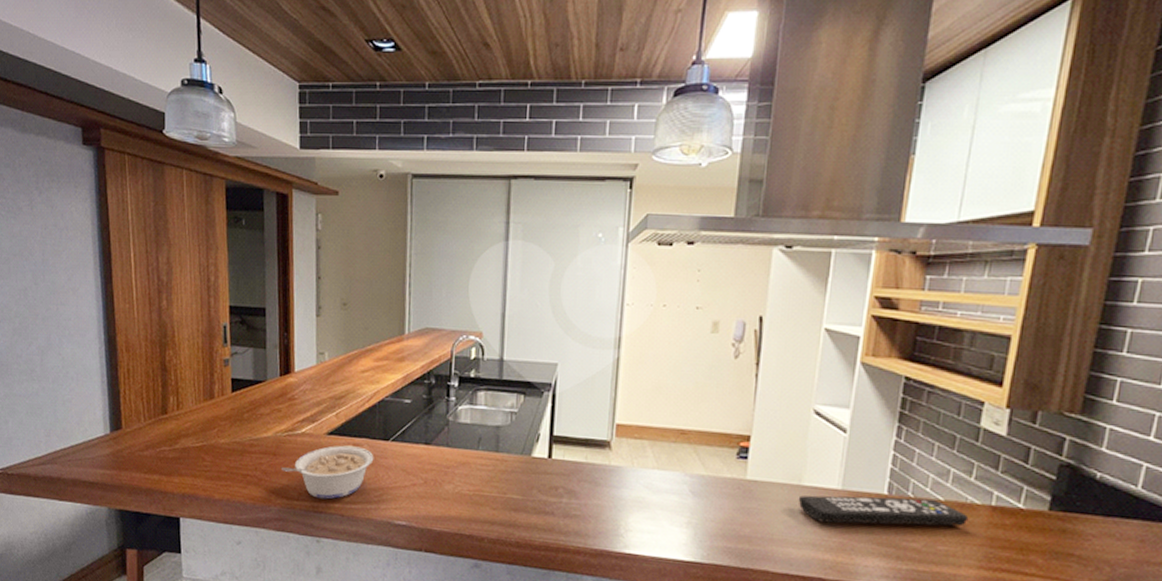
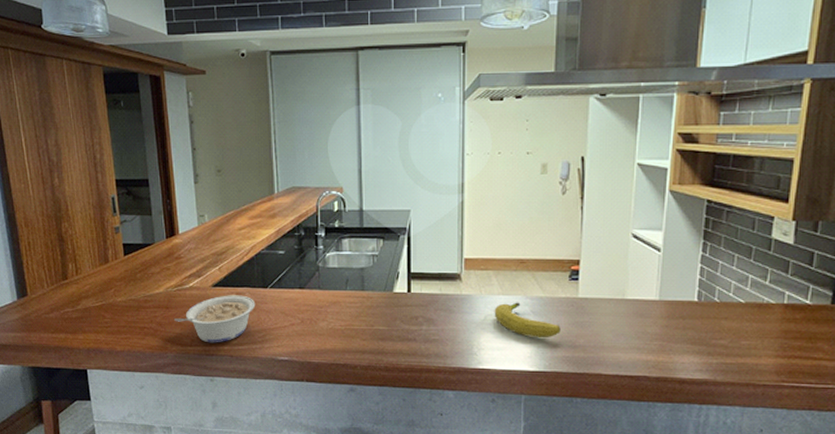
fruit: none [646,479,724,524] -> present [494,302,561,339]
remote control: present [798,495,969,527] -> none [623,302,766,329]

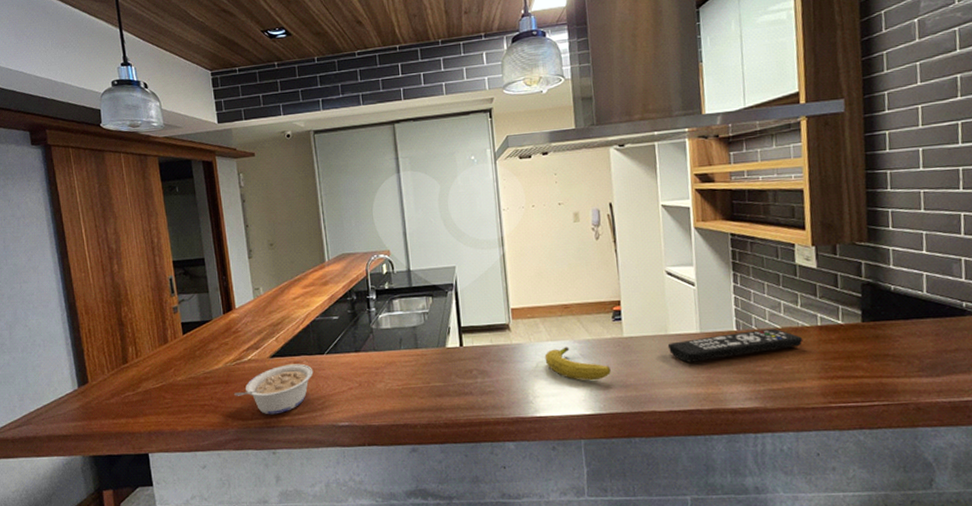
remote control: none [623,302,766,329] -> present [667,329,803,363]

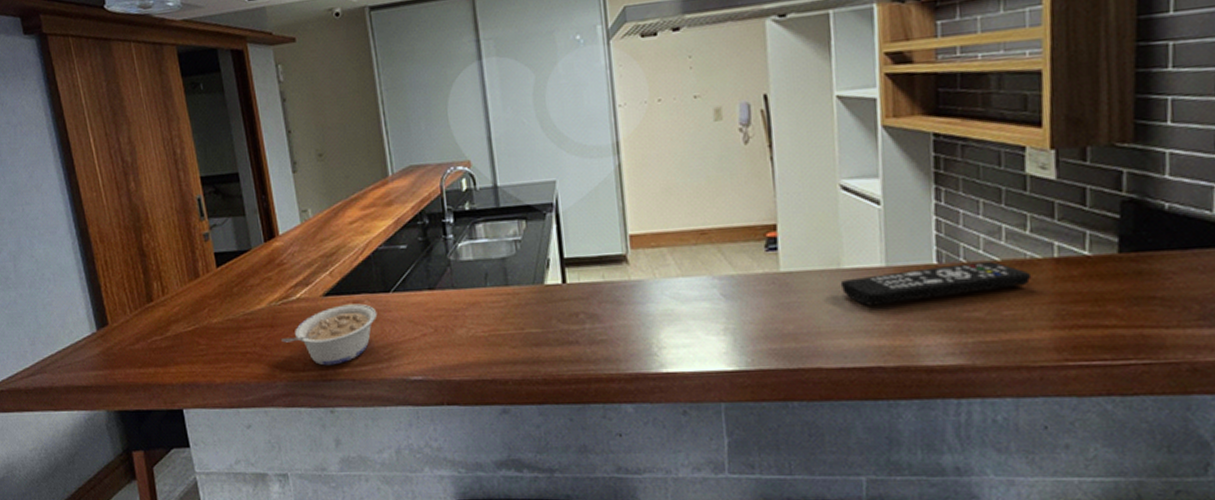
fruit: present [544,347,611,381] -> none [673,284,762,329]

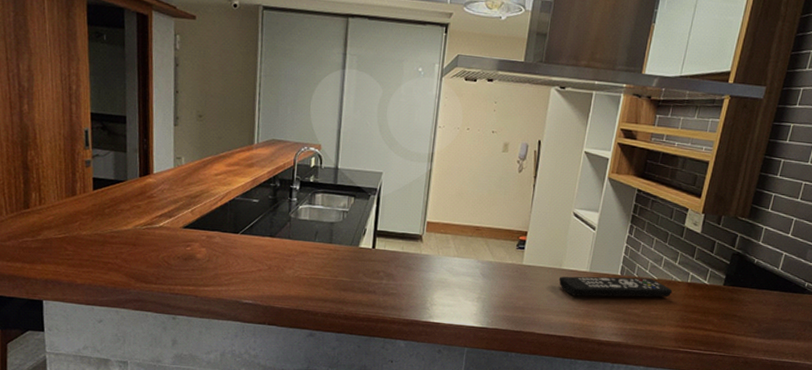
legume: present [280,303,378,366] -> none [140,237,225,283]

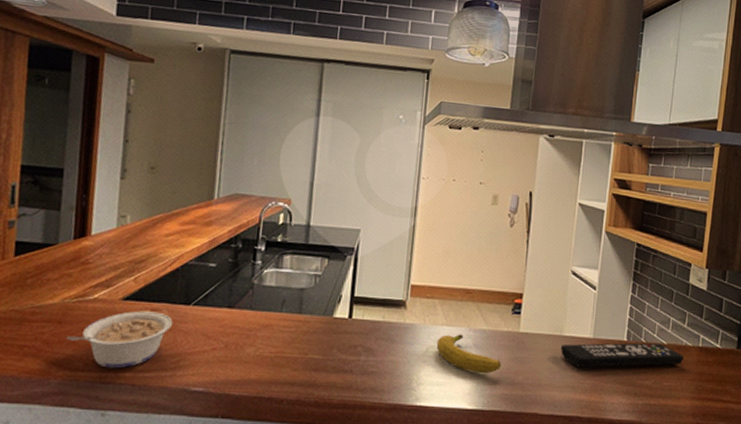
legume: none [140,237,225,283] -> present [65,310,173,369]
fruit: none [448,264,505,299] -> present [436,334,501,374]

